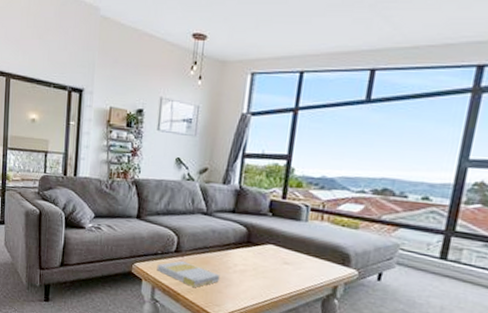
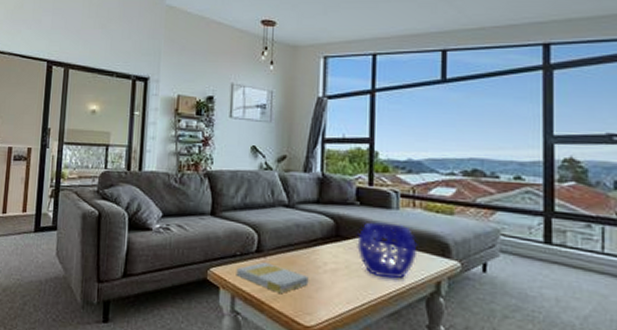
decorative bowl: none [265,231,321,282] -> present [357,222,418,279]

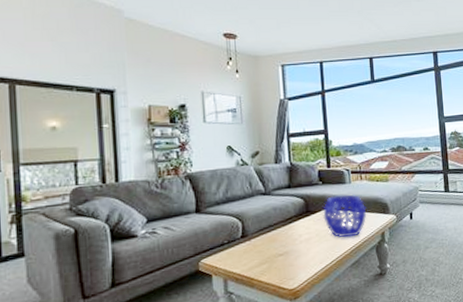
book: present [236,262,309,293] -> none [225,244,289,268]

